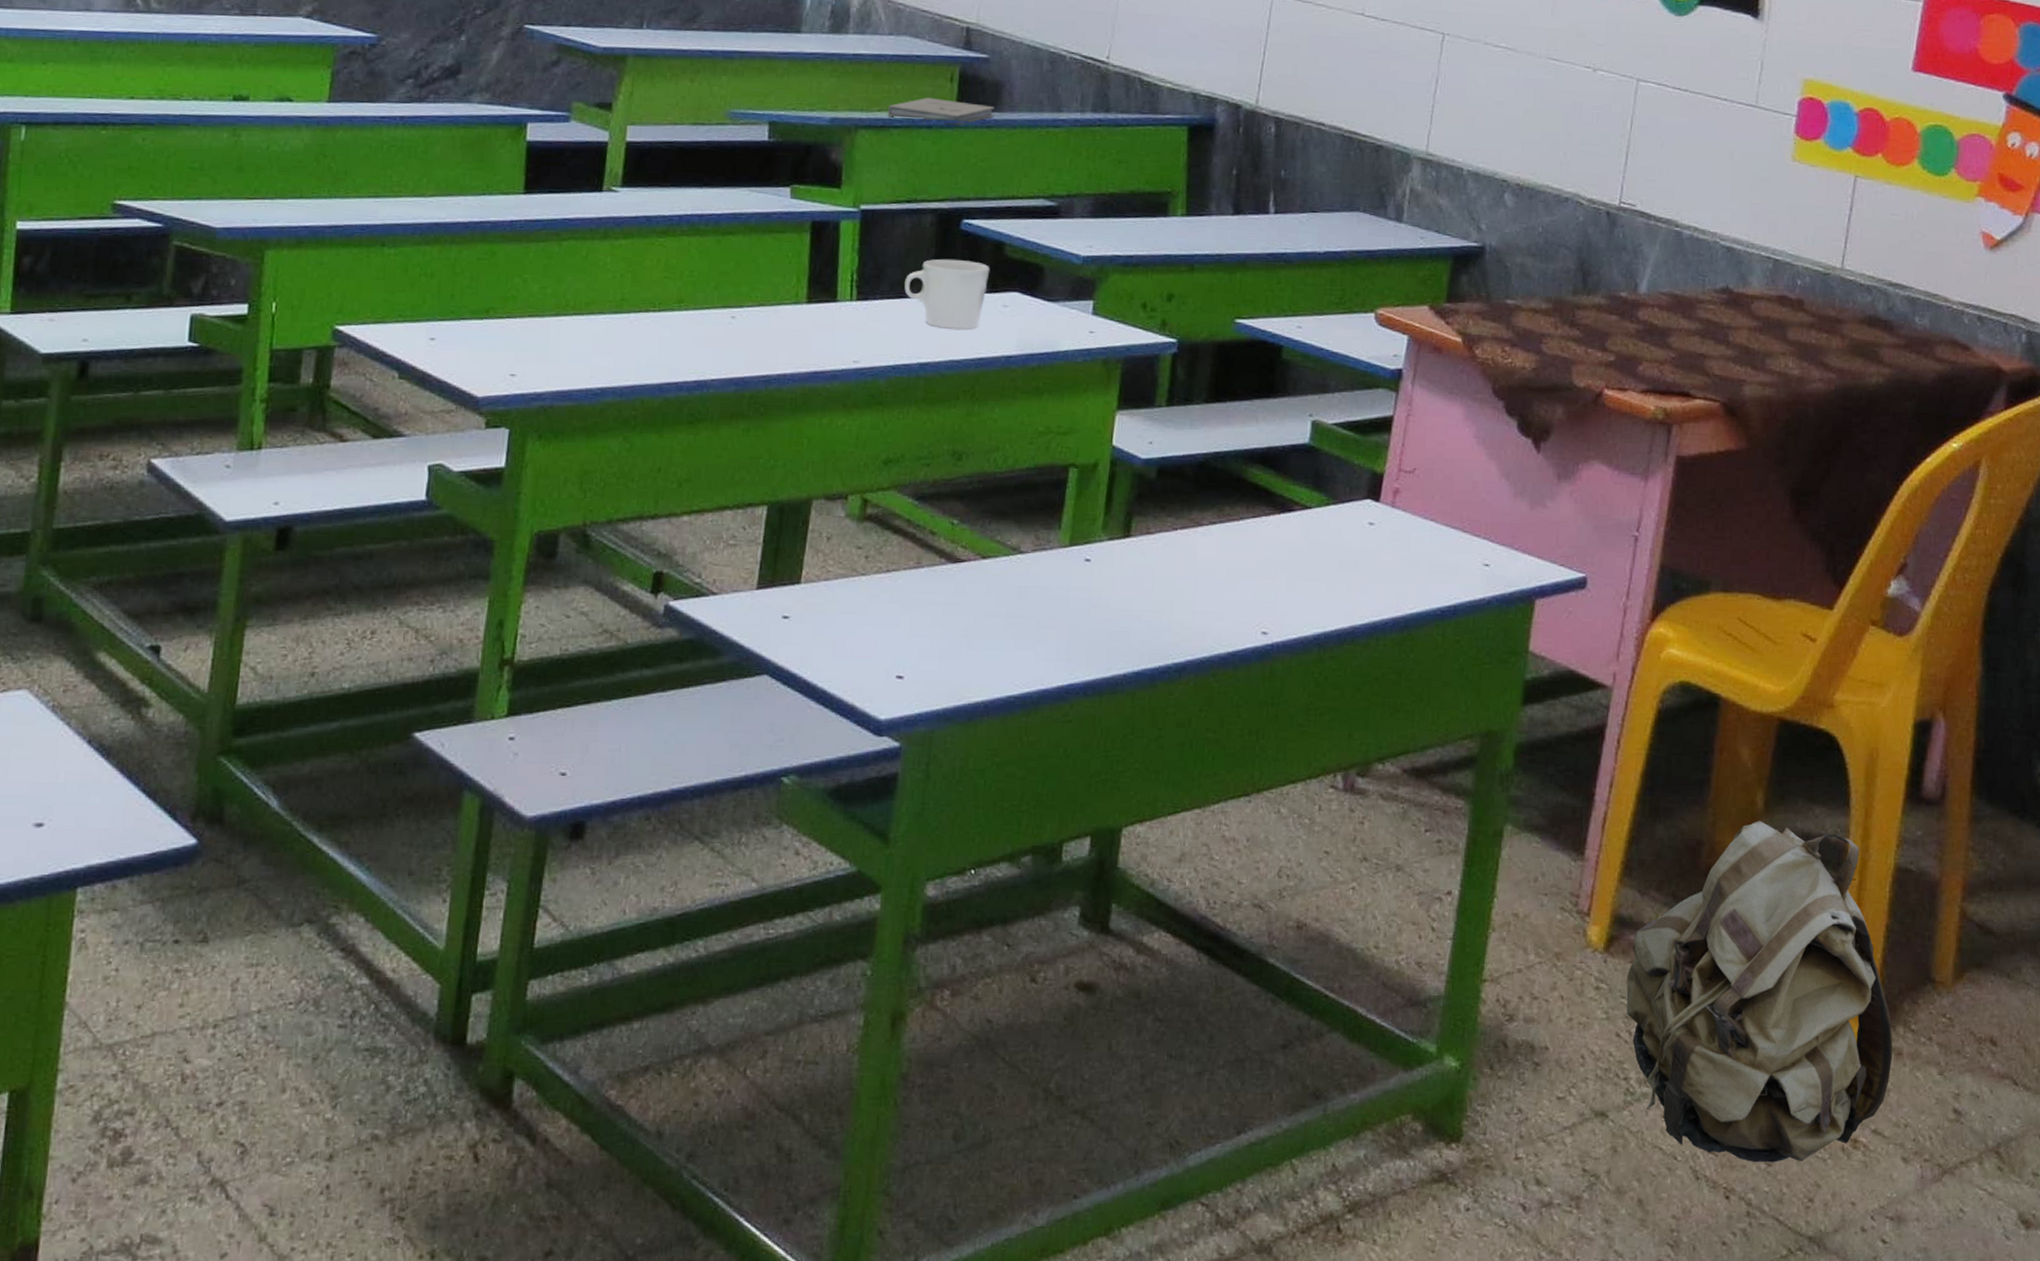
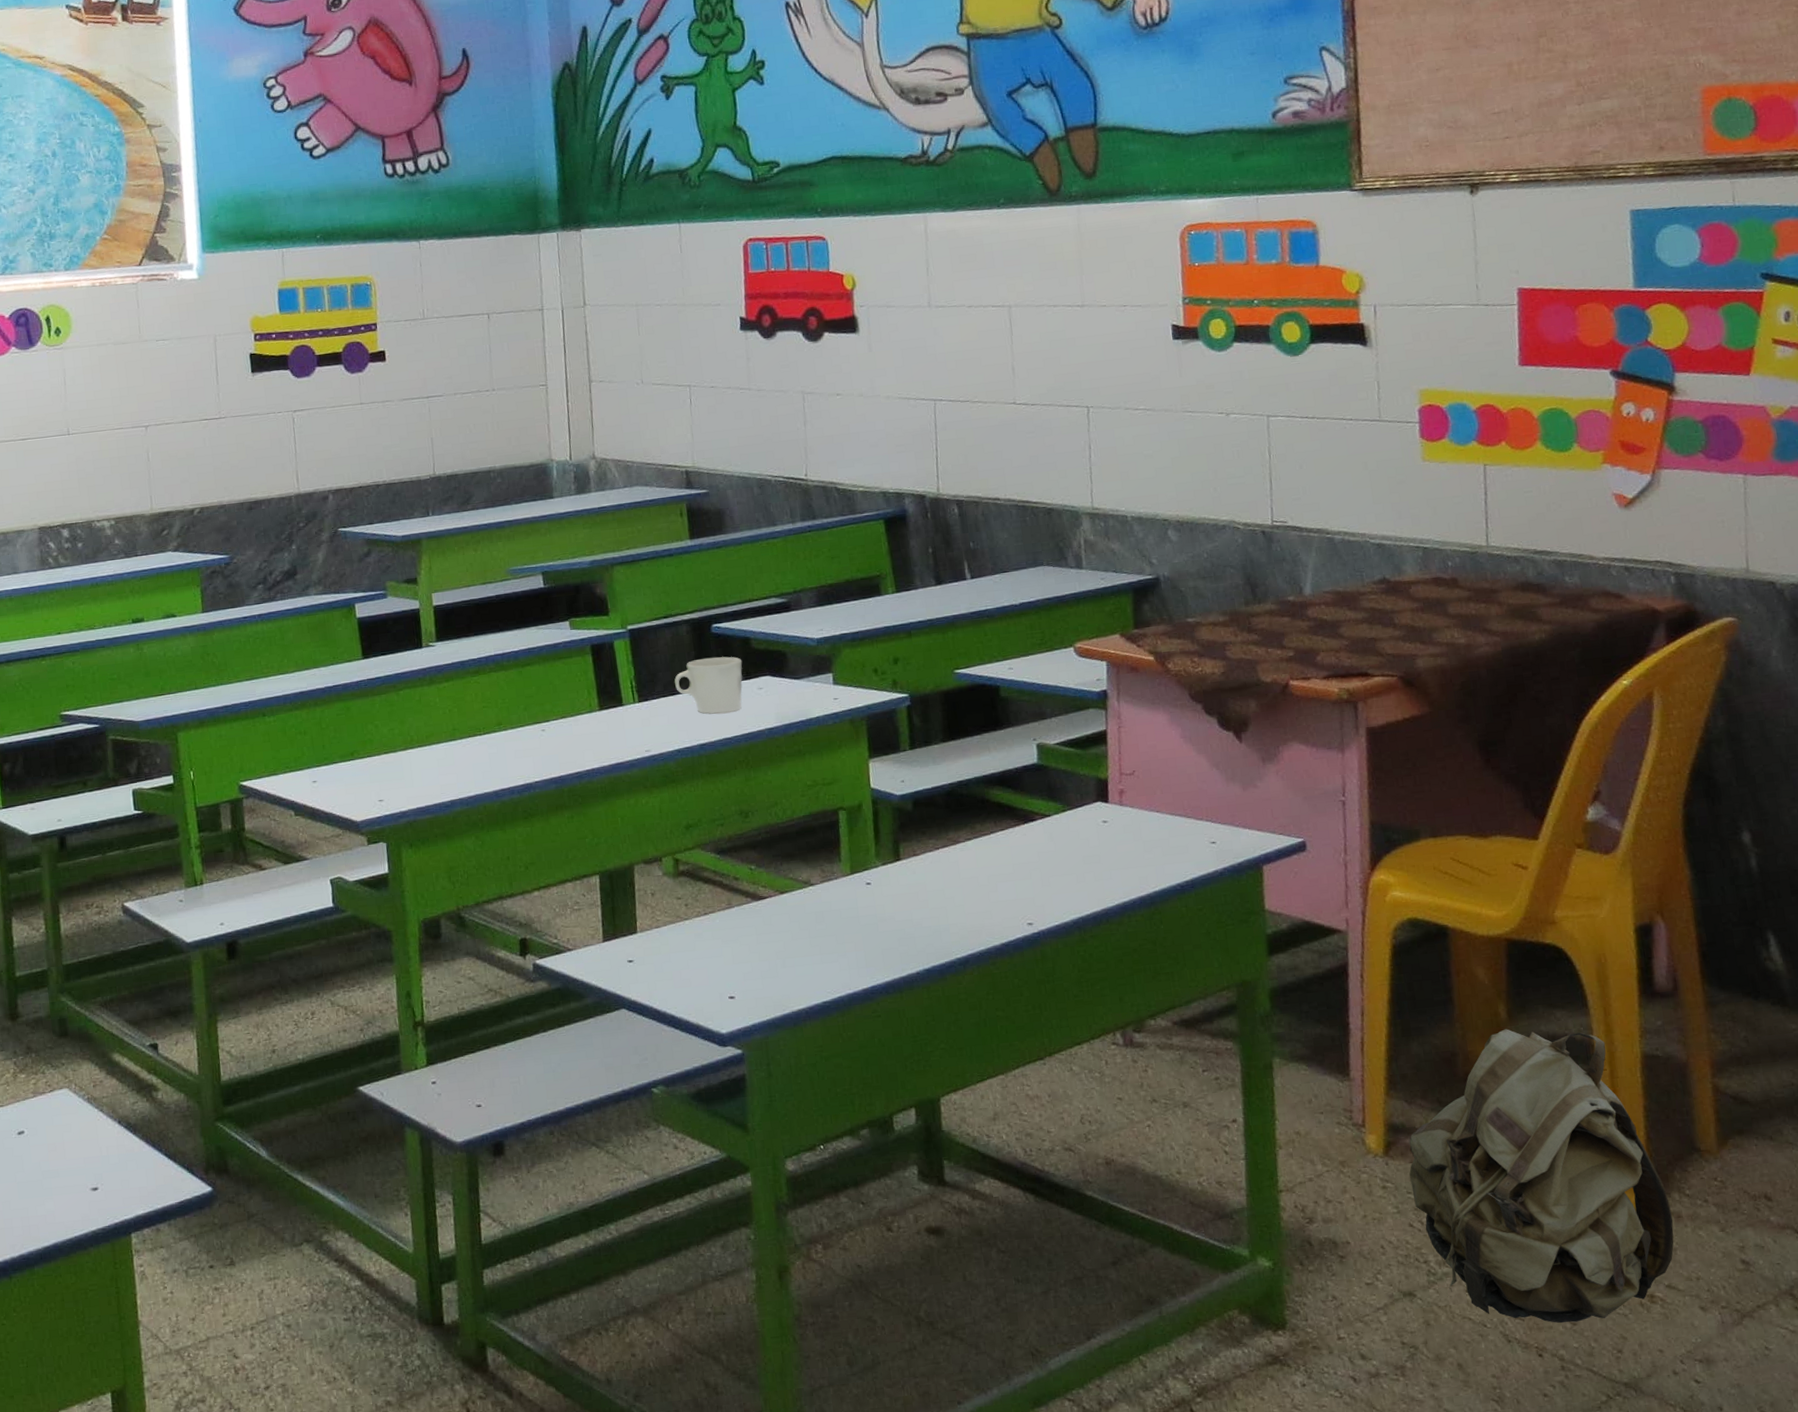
book: present [887,98,995,126] -> none [634,530,722,553]

